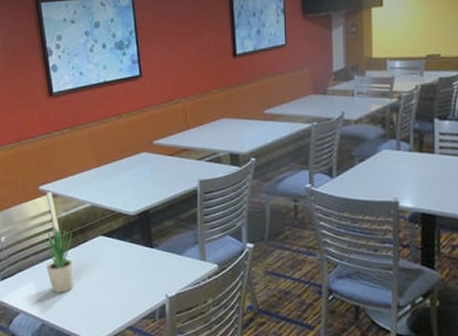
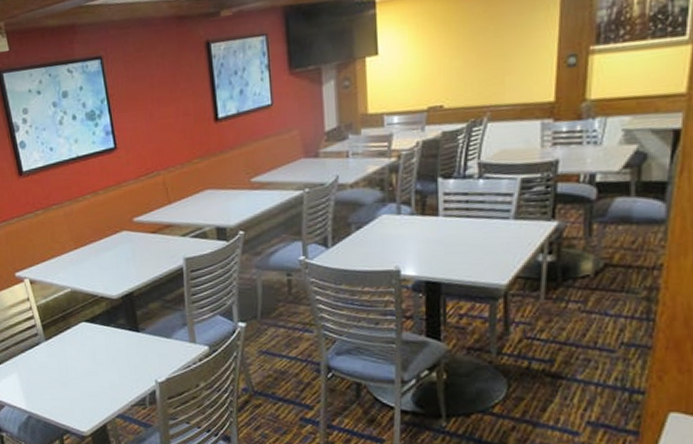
potted plant: present [43,223,74,293] -> none [23,311,59,383]

